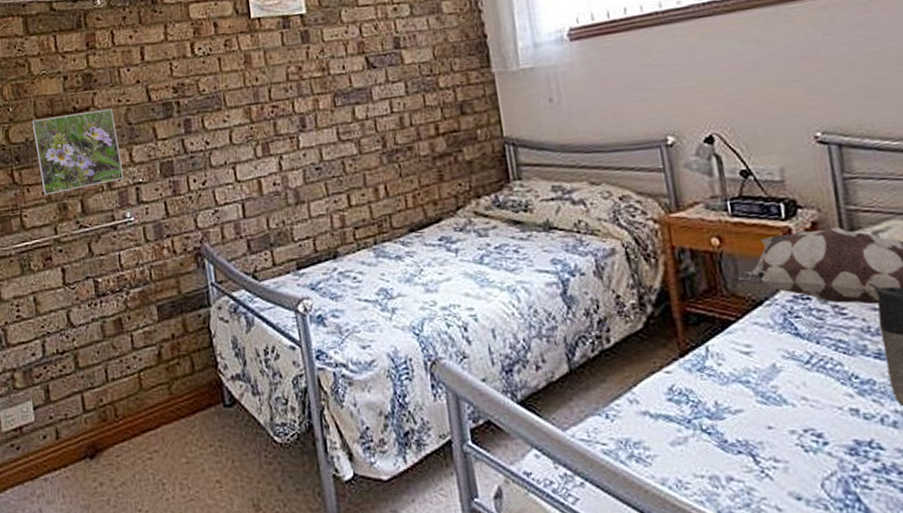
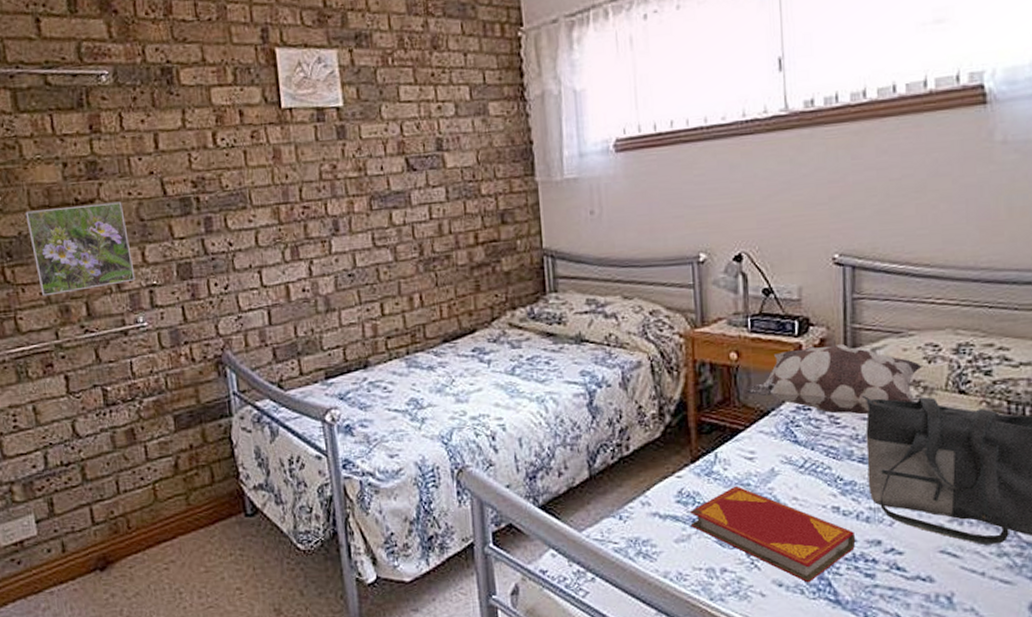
hardback book: none [683,383,885,497] -> present [689,485,856,583]

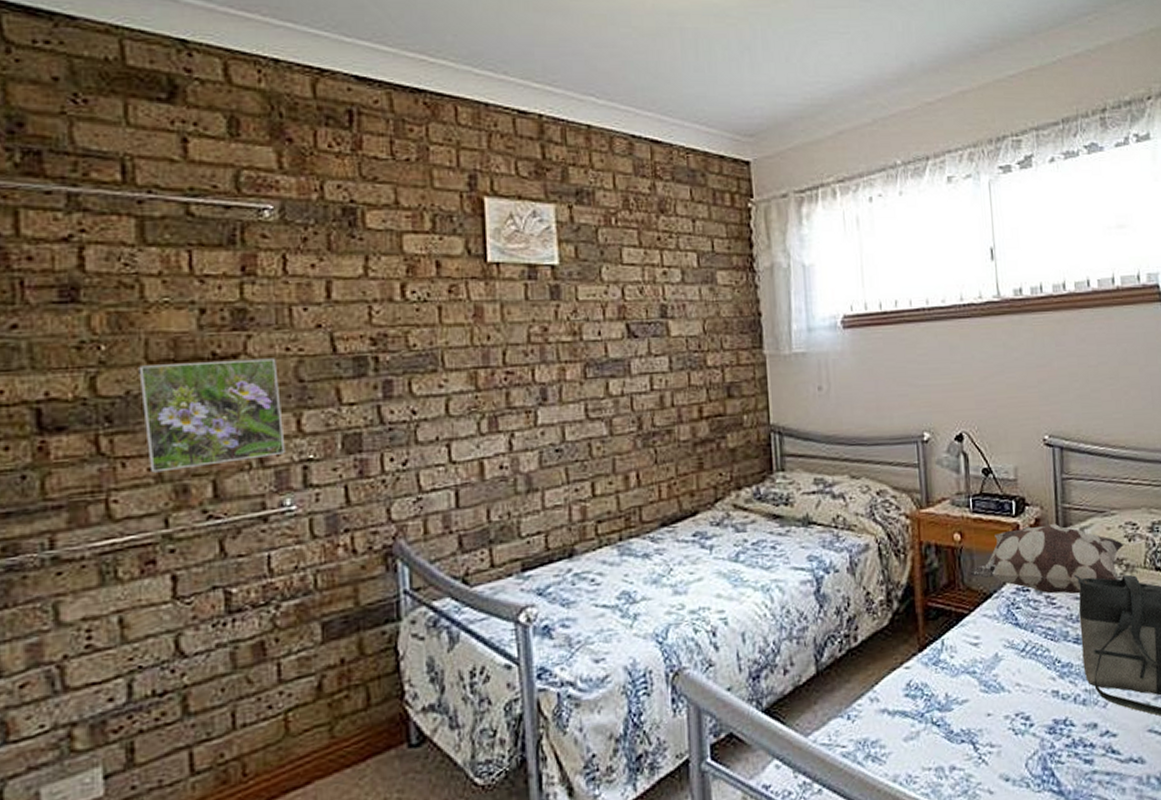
hardback book: present [689,485,856,583] -> none [918,674,1075,775]

